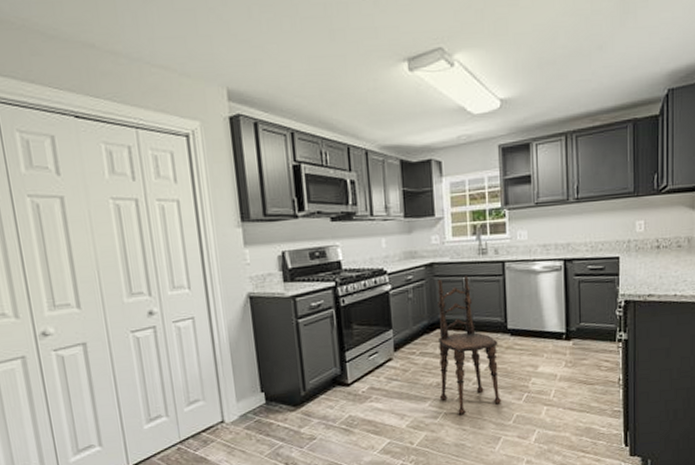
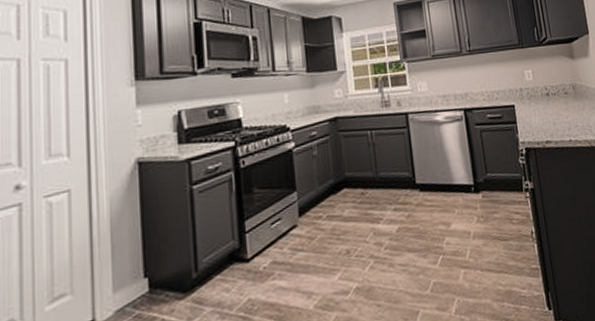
dining chair: present [437,276,502,415] -> none [342,129,417,287]

